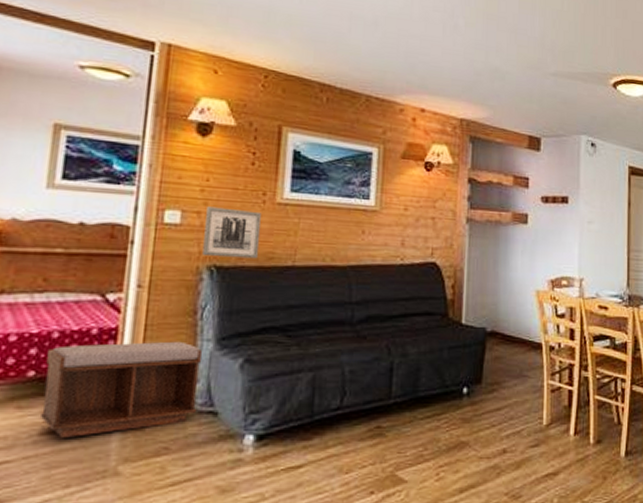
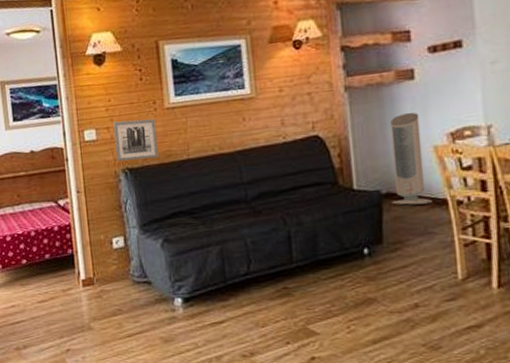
bench: present [39,341,202,439] -> none [30,230,136,305]
air purifier: none [494,254,530,346] -> present [390,112,433,205]

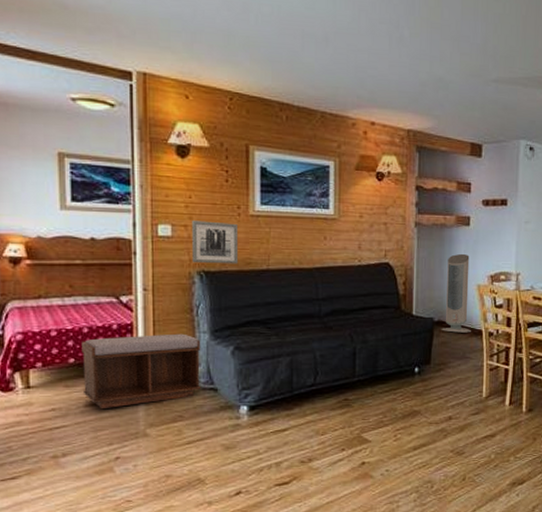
bench: none [30,230,136,305] -> present [81,333,202,410]

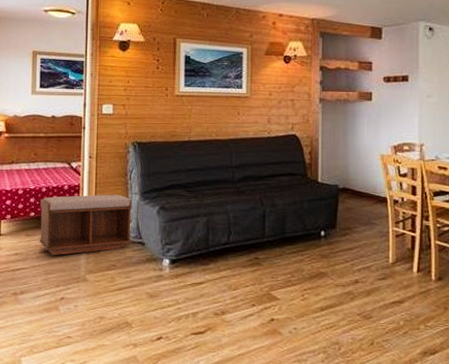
wall art: present [192,220,239,264] -> none [128,101,166,136]
air purifier: present [441,253,472,333] -> none [346,126,377,200]

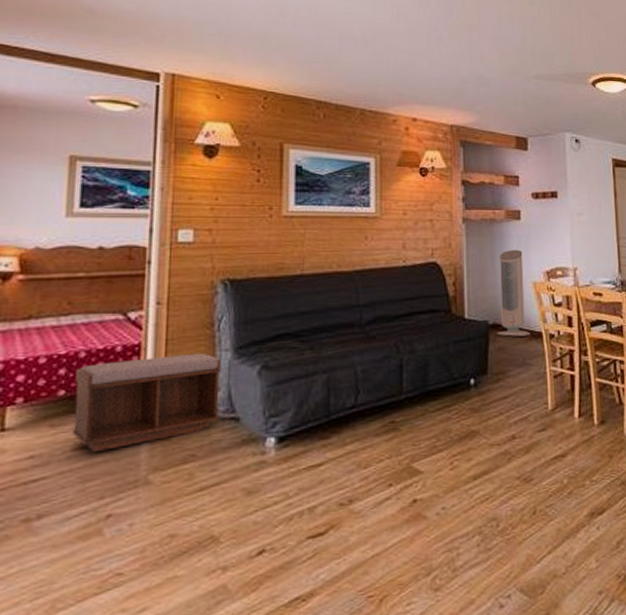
air purifier: none [346,126,377,200] -> present [497,249,531,336]

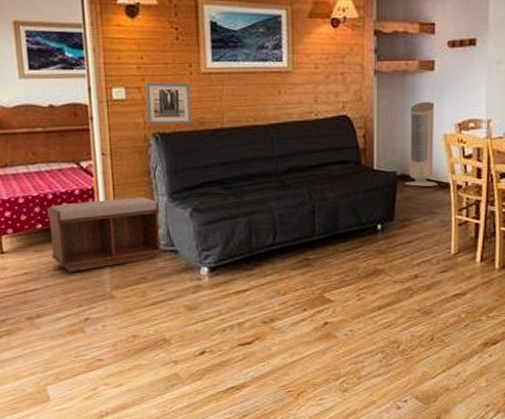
wall art: none [216,224,270,271] -> present [145,81,193,126]

